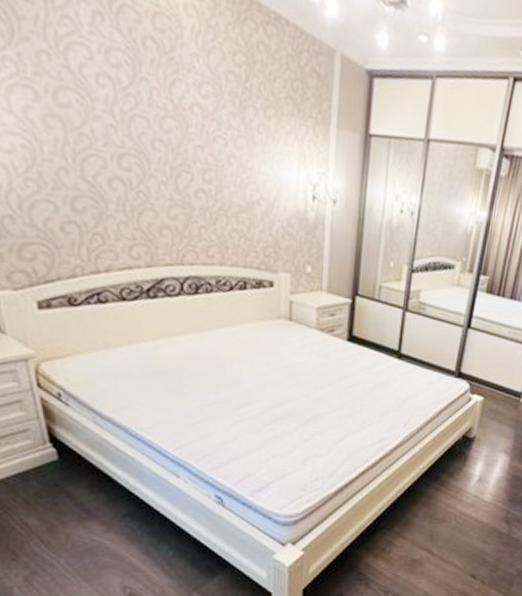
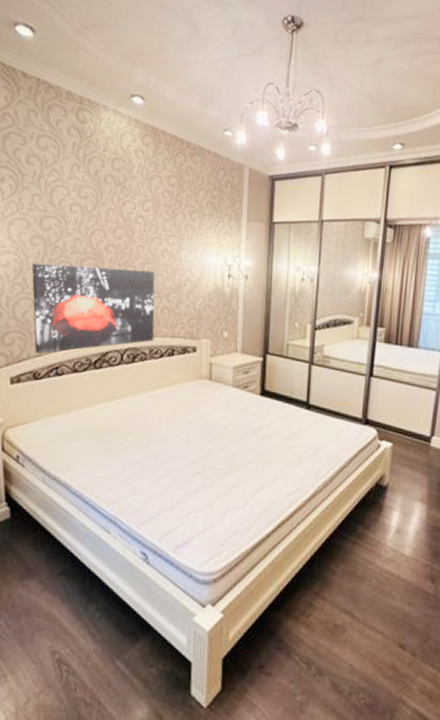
wall art: none [49,152,222,275] -> present [32,263,155,354]

